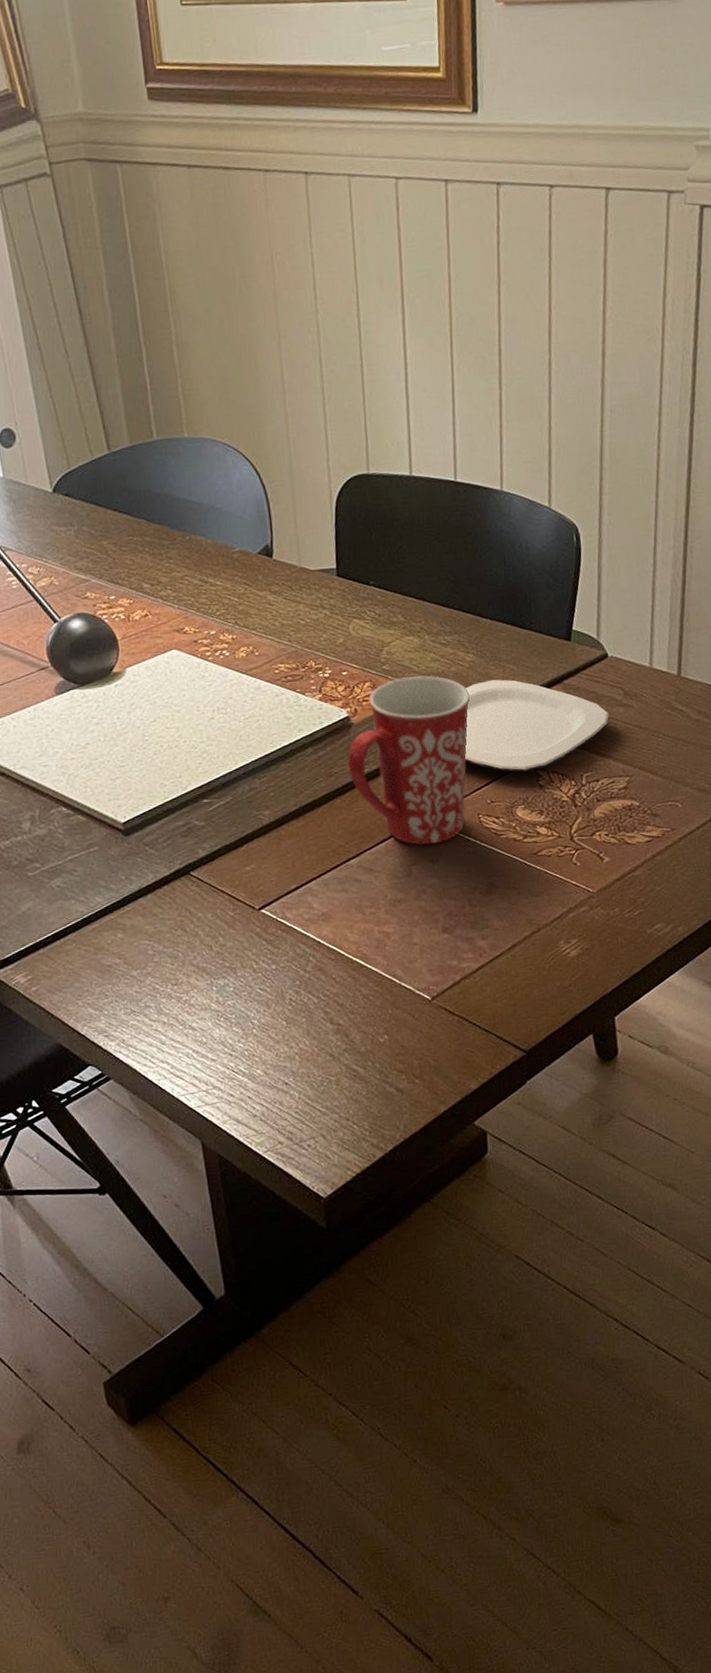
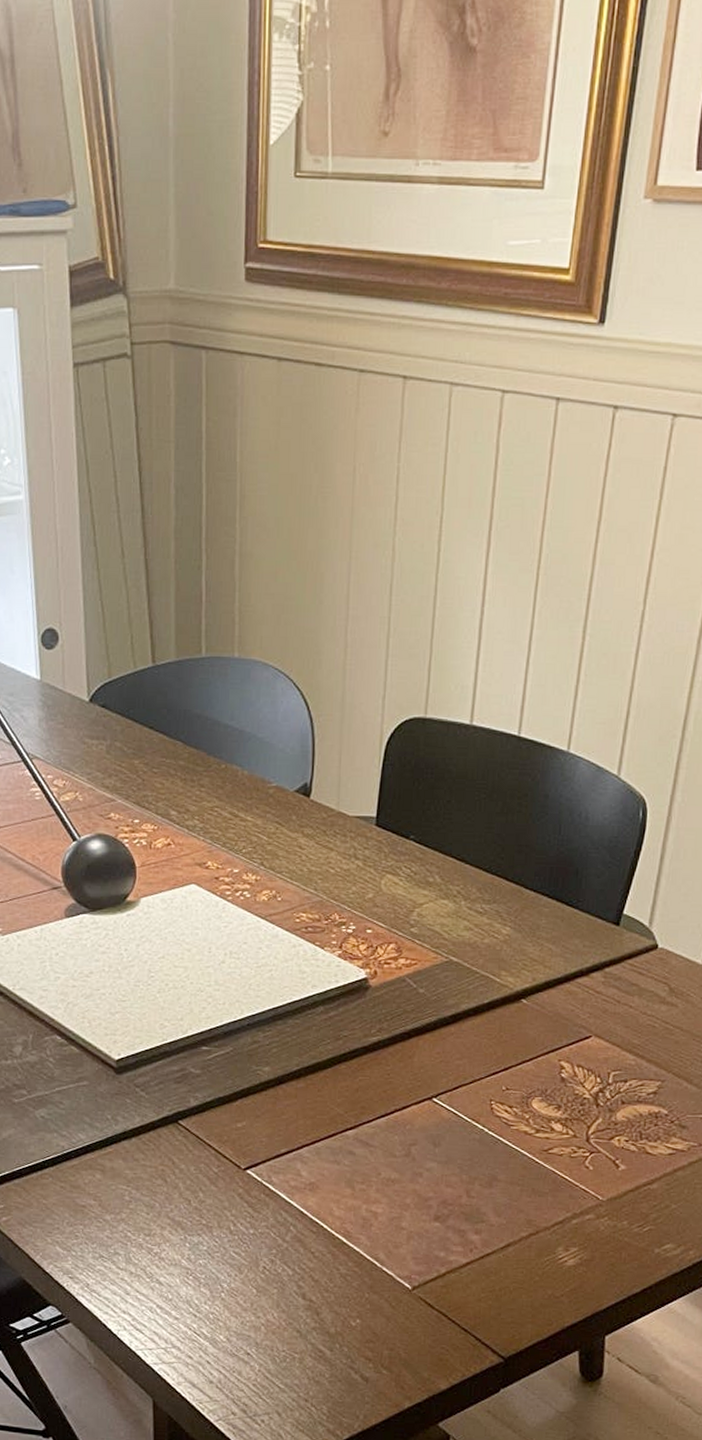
mug: present [348,675,471,846] -> none [359,942,501,1126]
plate: present [464,679,609,772] -> none [484,958,649,1062]

